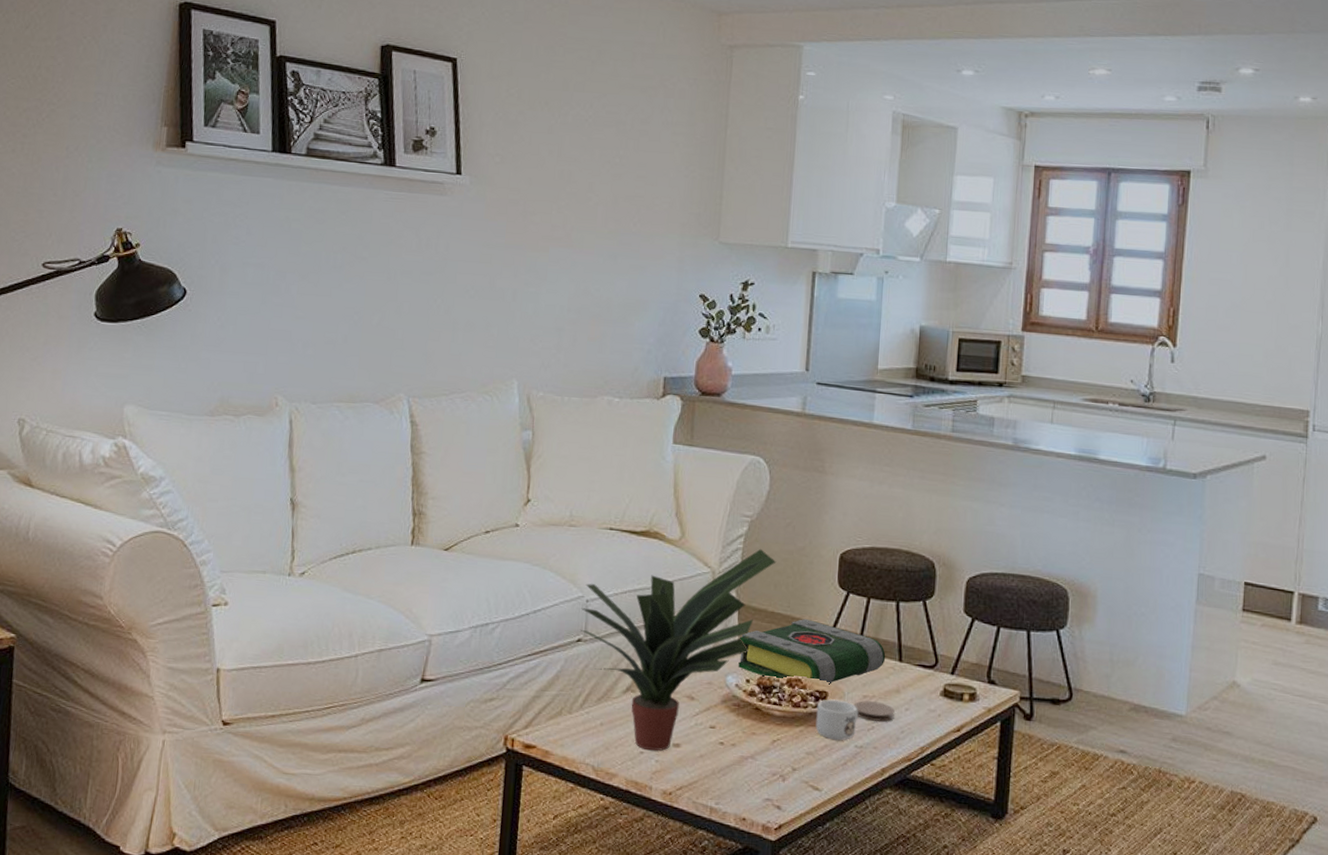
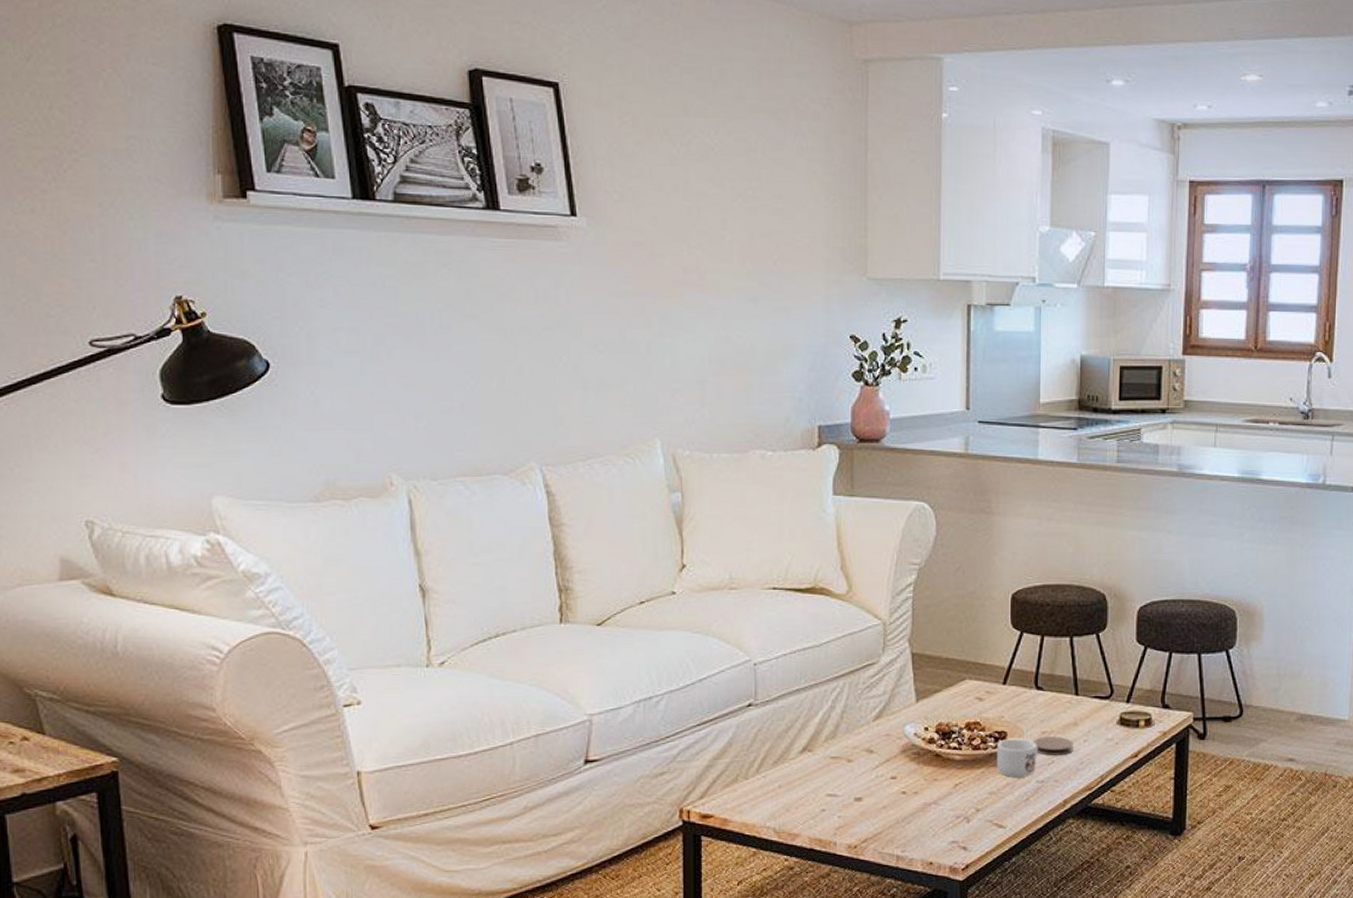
potted plant: present [580,548,777,751] -> none [749,595,948,808]
book: present [738,618,886,685] -> none [916,661,1062,725]

